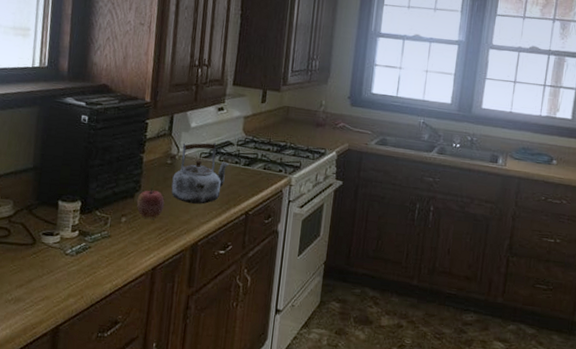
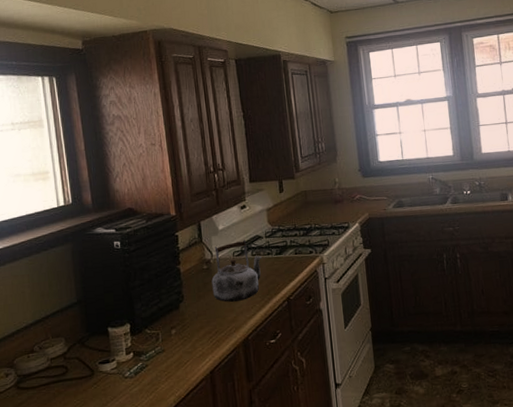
apple: present [136,188,165,219] -> none [182,295,210,326]

